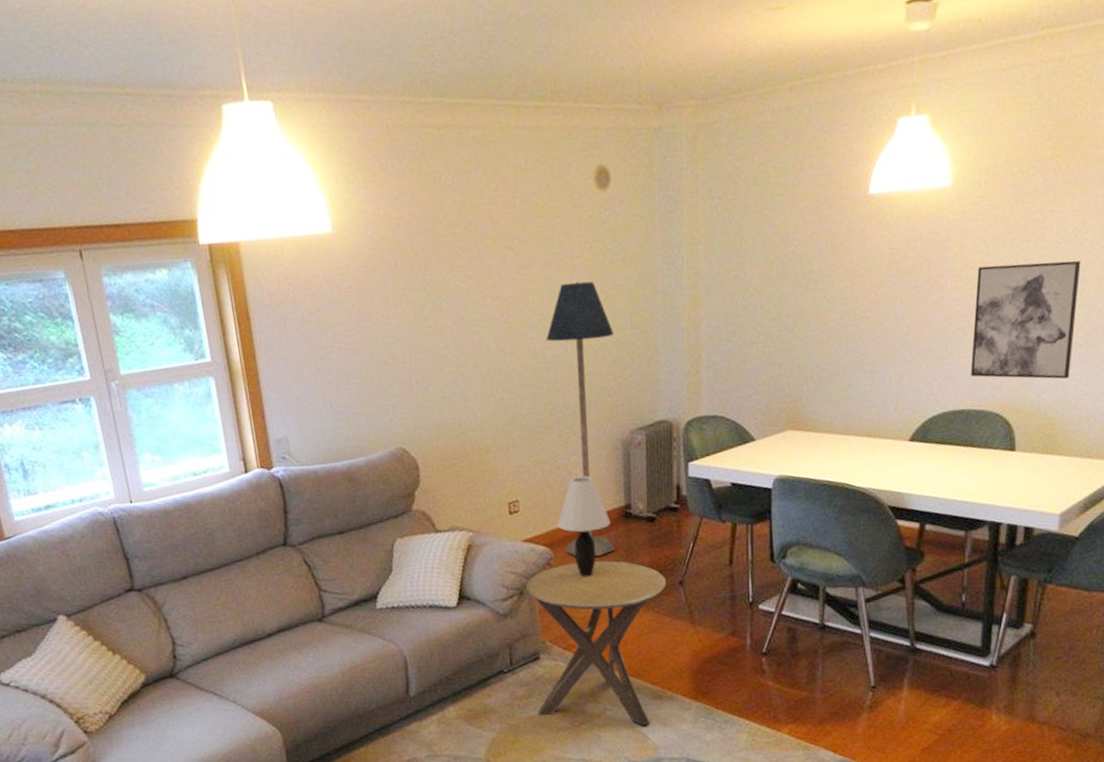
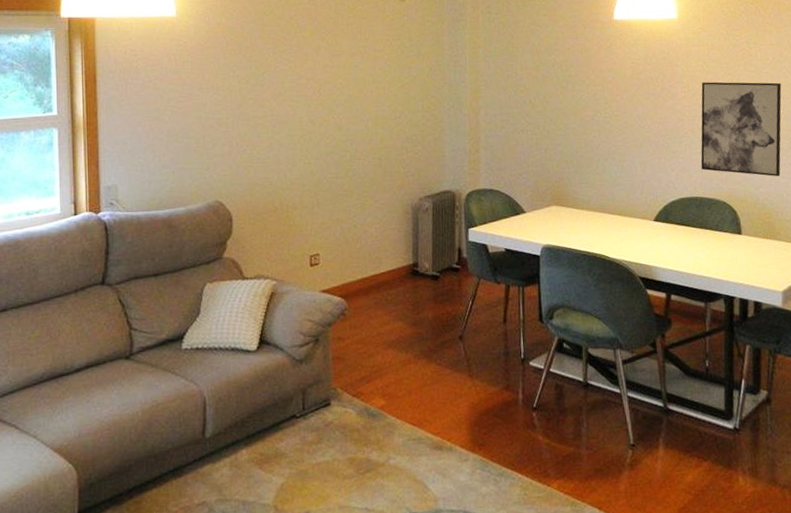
side table: present [525,560,666,726] -> none [321,313,448,476]
floor lamp: present [545,281,615,556] -> none [350,70,408,309]
table lamp: present [557,476,611,577] -> none [352,235,400,328]

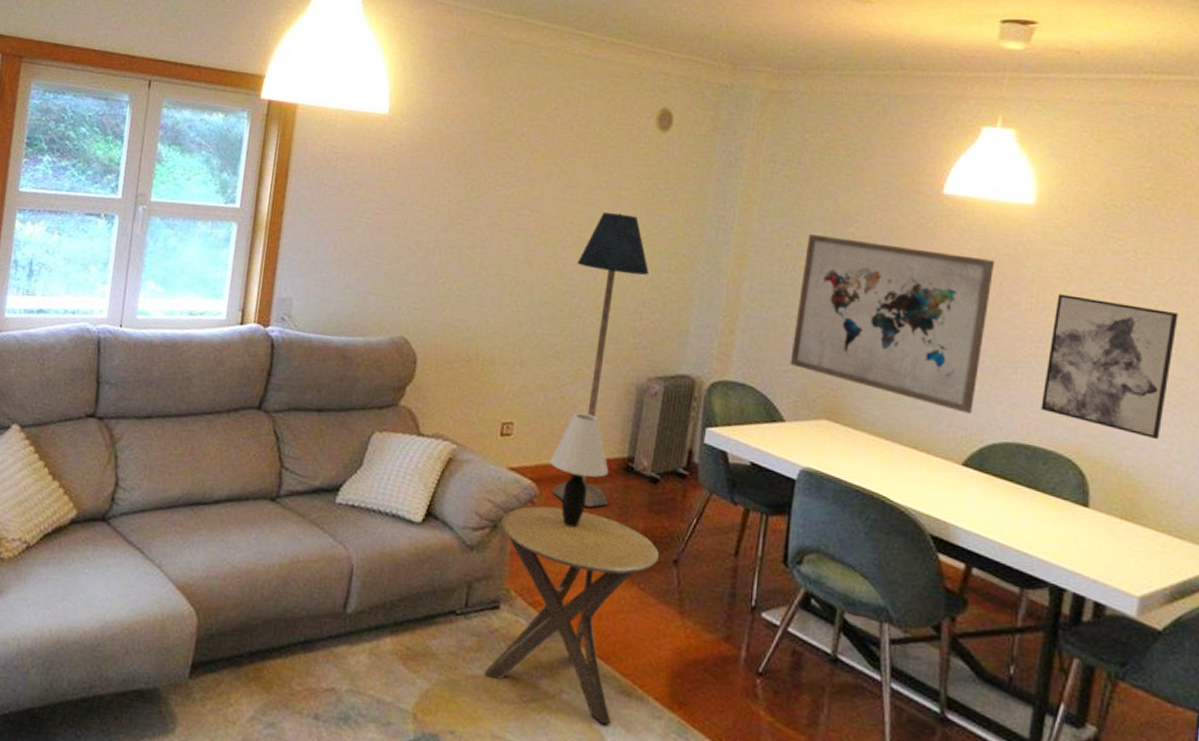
side table: none [321,313,448,476] -> present [483,506,659,724]
floor lamp: none [350,70,408,309] -> present [551,211,649,507]
table lamp: none [352,235,400,328] -> present [550,412,609,528]
wall art: none [522,64,656,182] -> present [790,234,994,414]

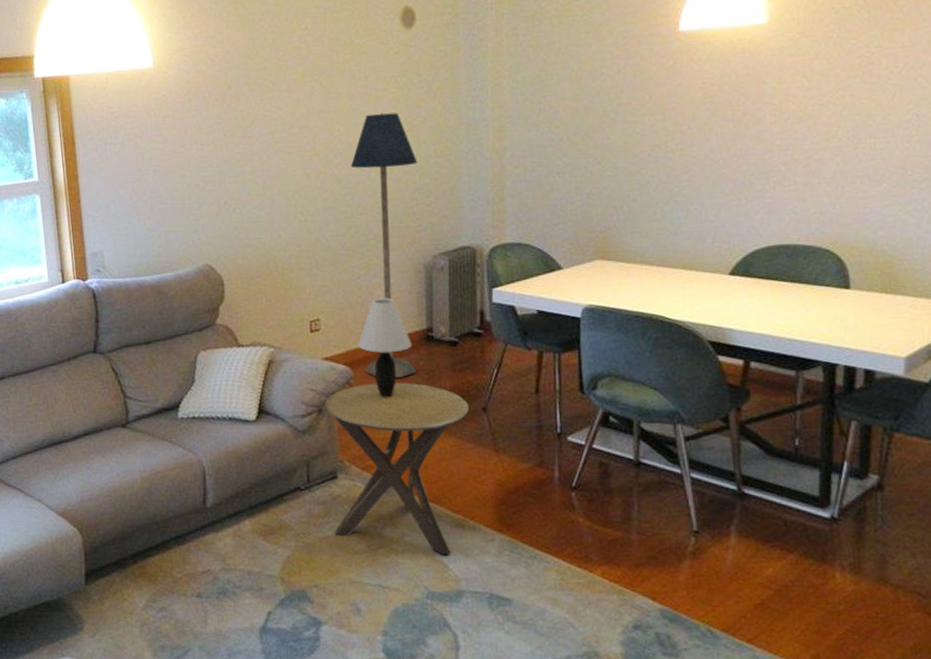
wall art: present [790,234,994,414] -> none [558,83,737,228]
wall art: present [1041,294,1178,440] -> none [795,96,916,216]

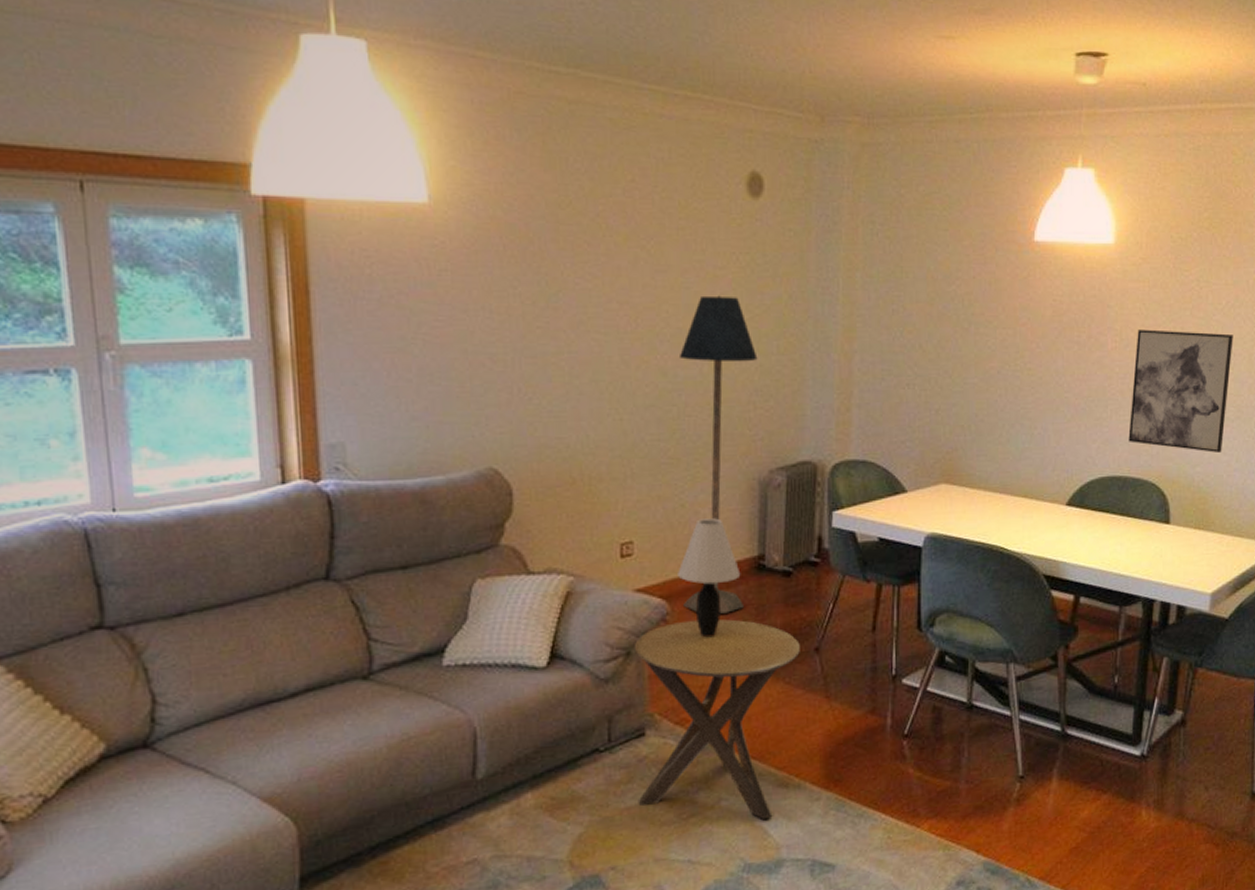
wall art: none [795,96,916,216] -> present [1128,329,1233,454]

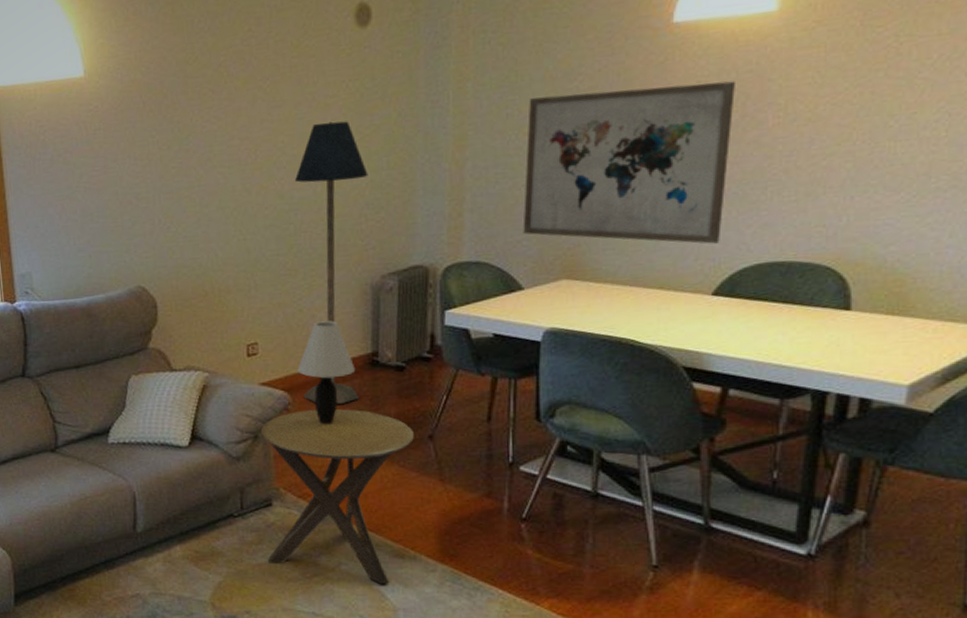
wall art: none [906,297,1083,456] -> present [523,81,735,244]
wall art: present [1128,329,1233,454] -> none [795,91,949,229]

